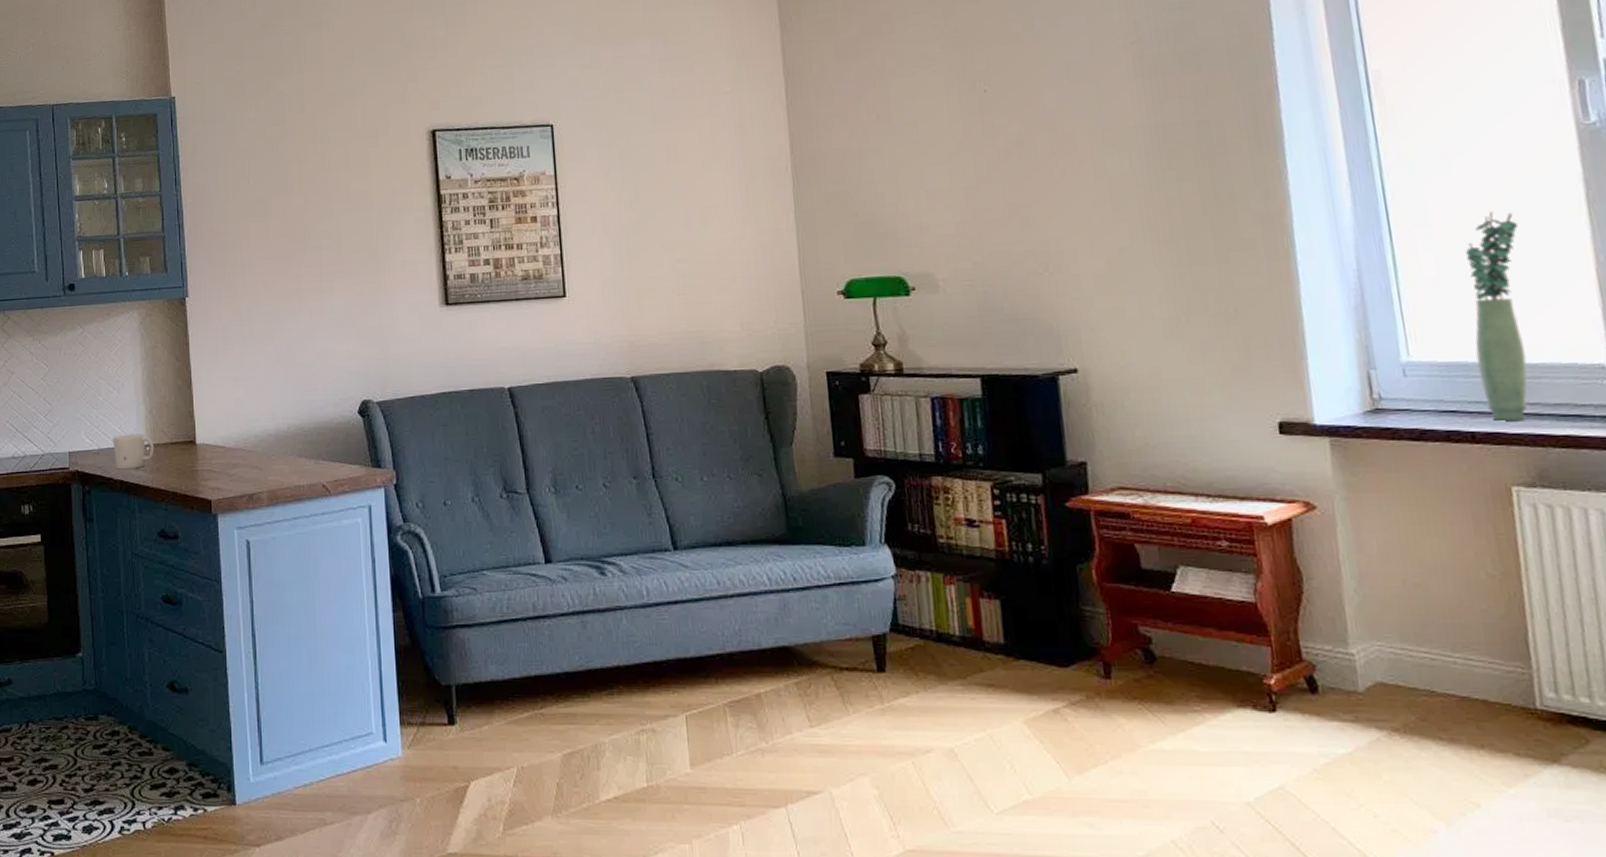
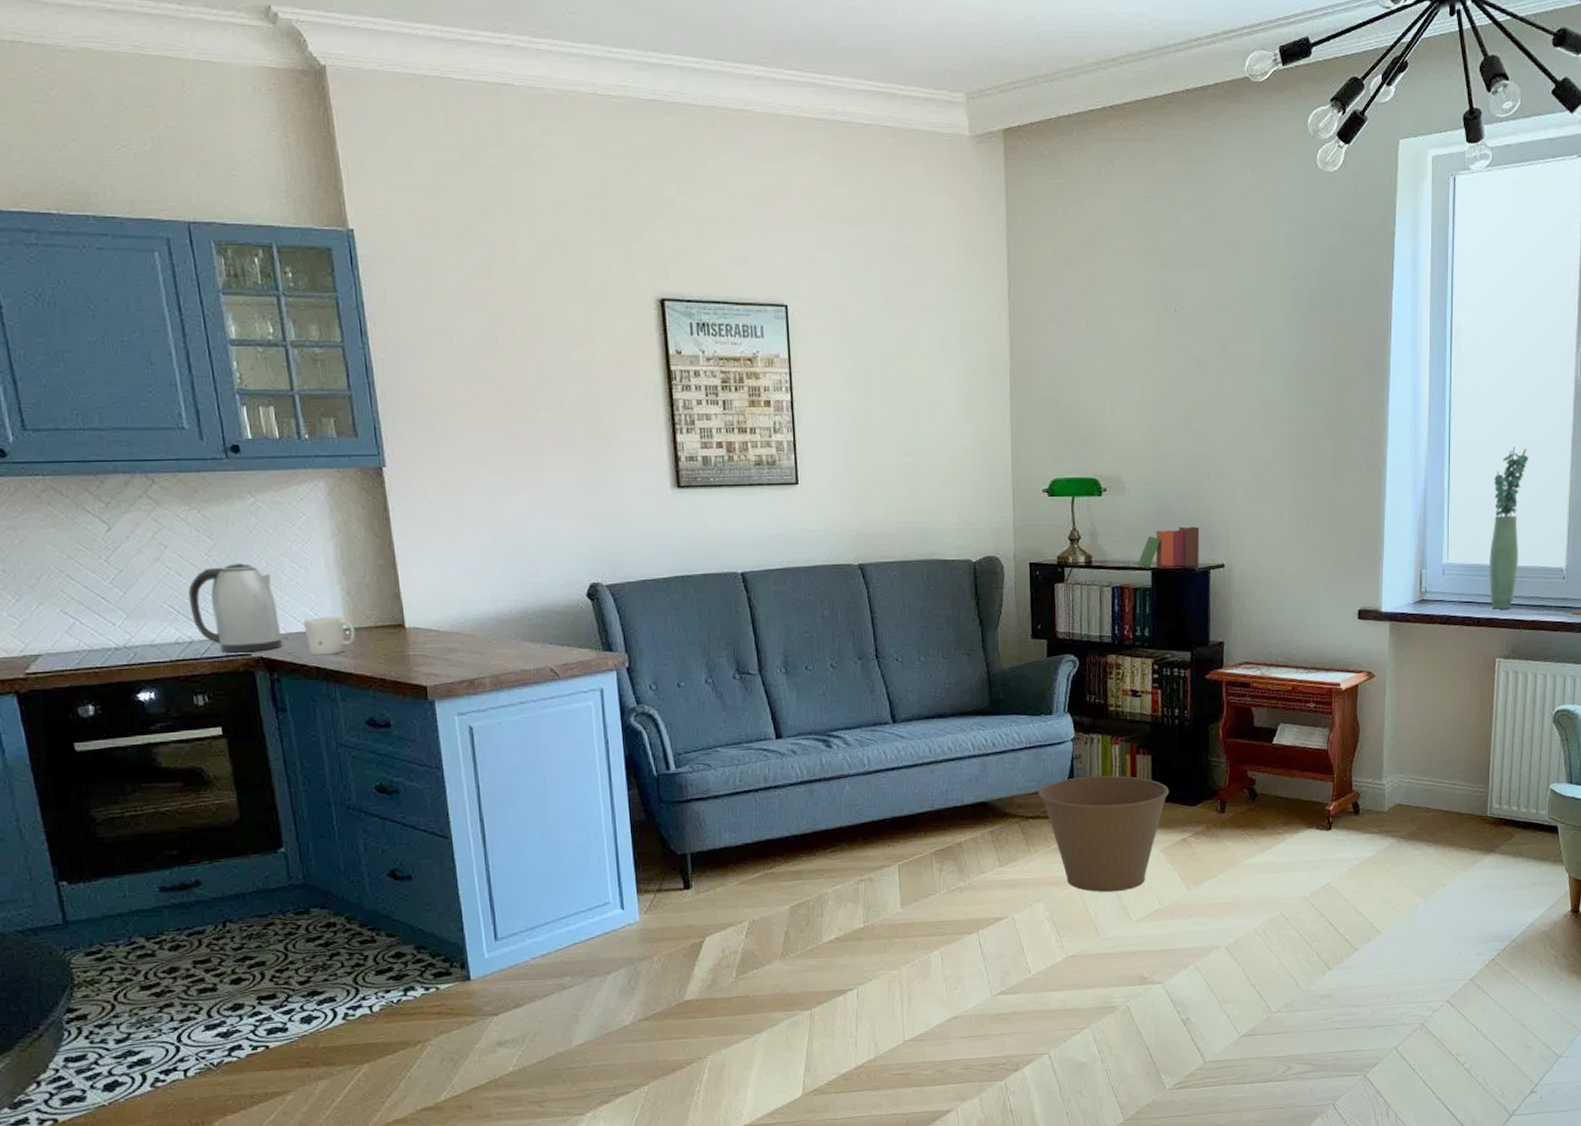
kettle: none [25,386,95,467] -> present [188,563,283,653]
basket: none [853,622,1030,772] -> present [1038,775,1170,893]
books: none [960,325,1044,377] -> present [1137,526,1200,569]

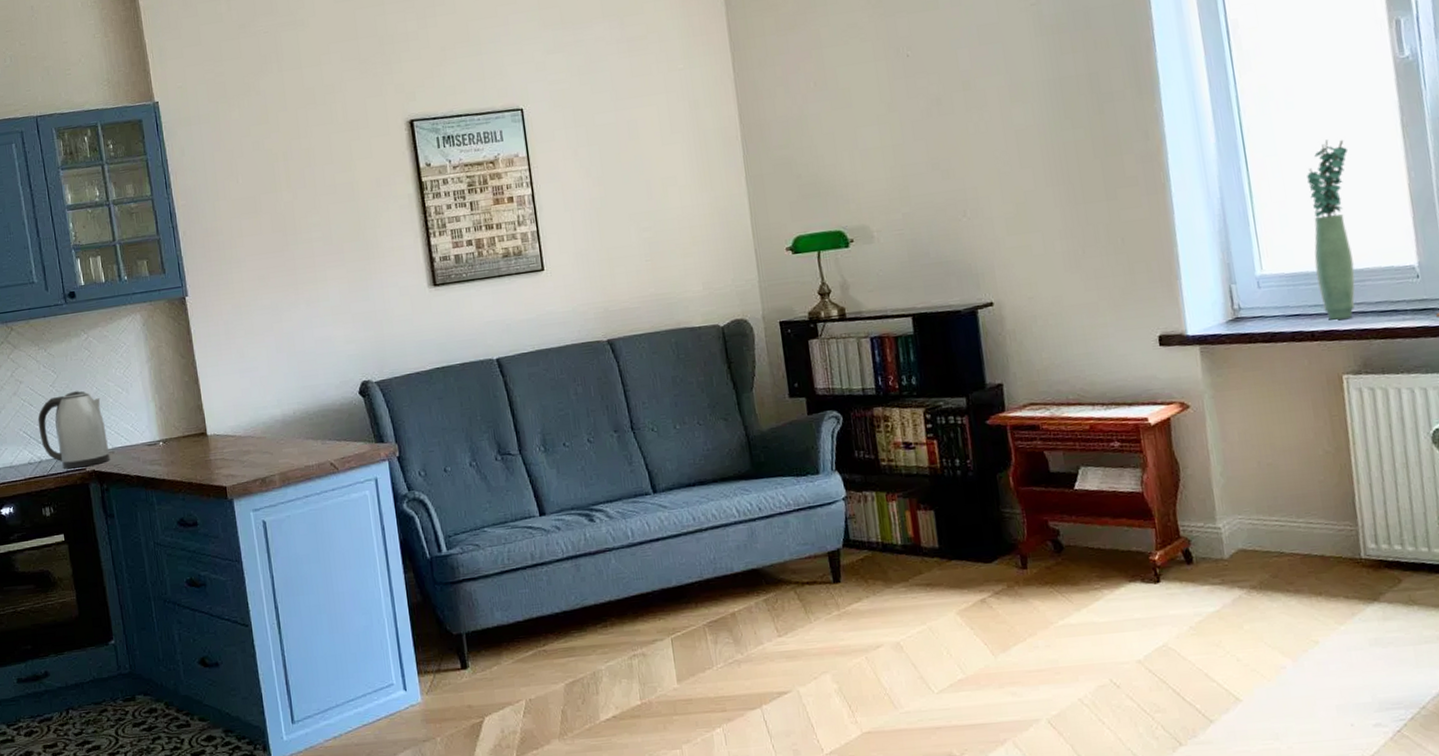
mug: present [303,616,356,656] -> none [126,430,168,466]
basket: present [1038,775,1170,893] -> none [812,534,960,662]
books: present [1137,526,1200,569] -> none [895,266,965,316]

